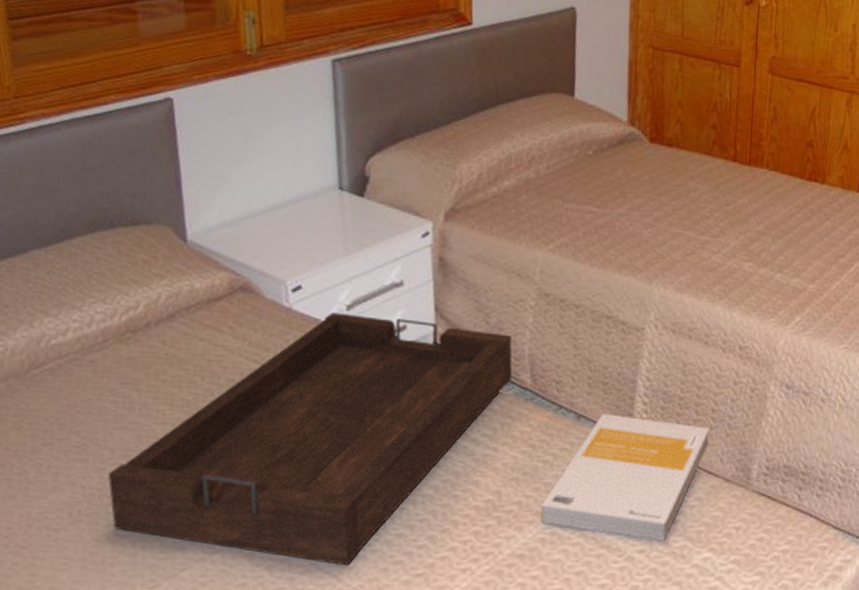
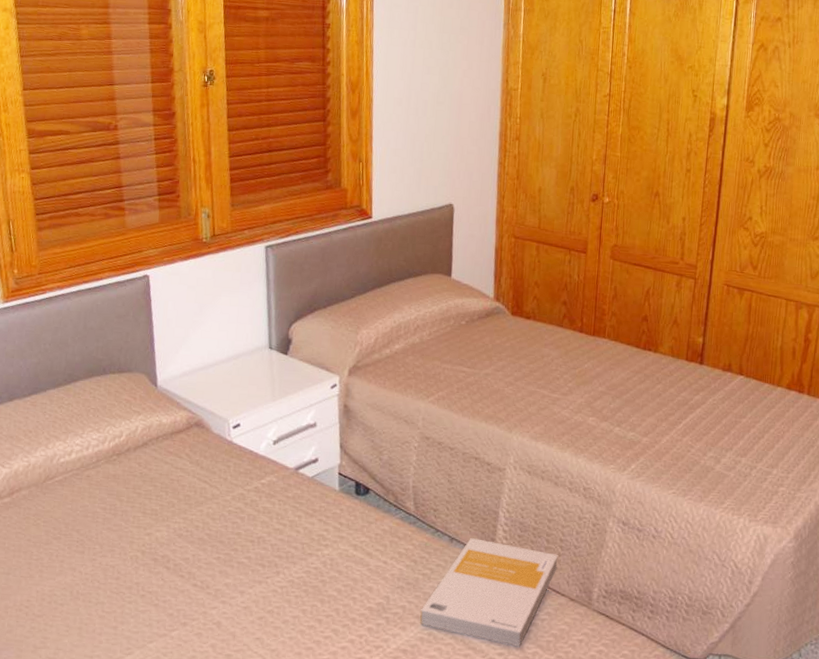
tray: present [107,312,513,566] -> none [98,446,400,649]

